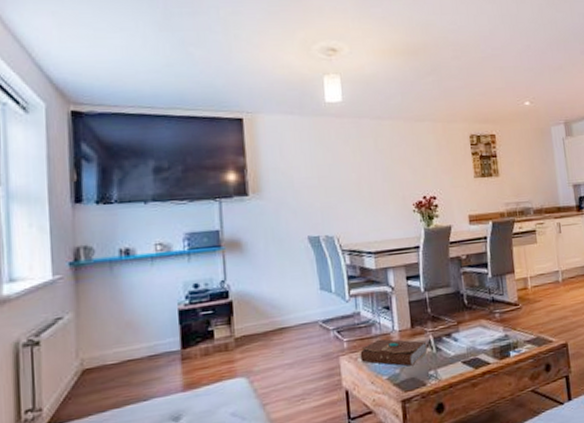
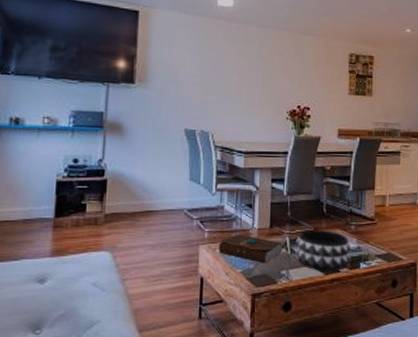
decorative bowl: none [439,322,501,366] -> present [294,230,352,271]

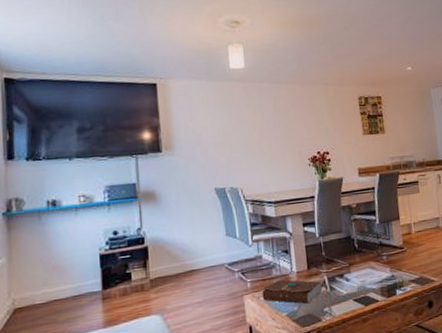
decorative bowl: present [294,230,352,271] -> none [333,264,388,303]

